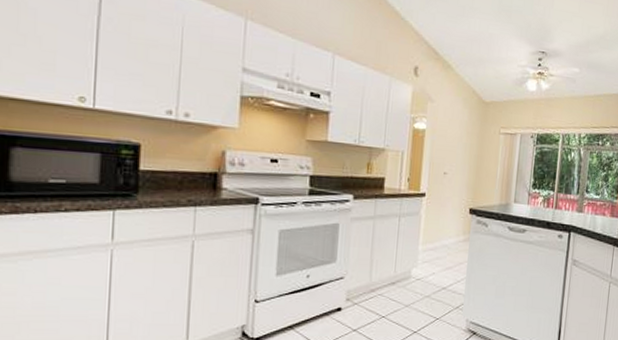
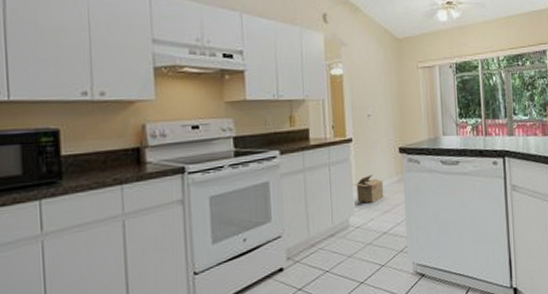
cardboard box: none [419,230,450,259] -> present [352,174,384,204]

